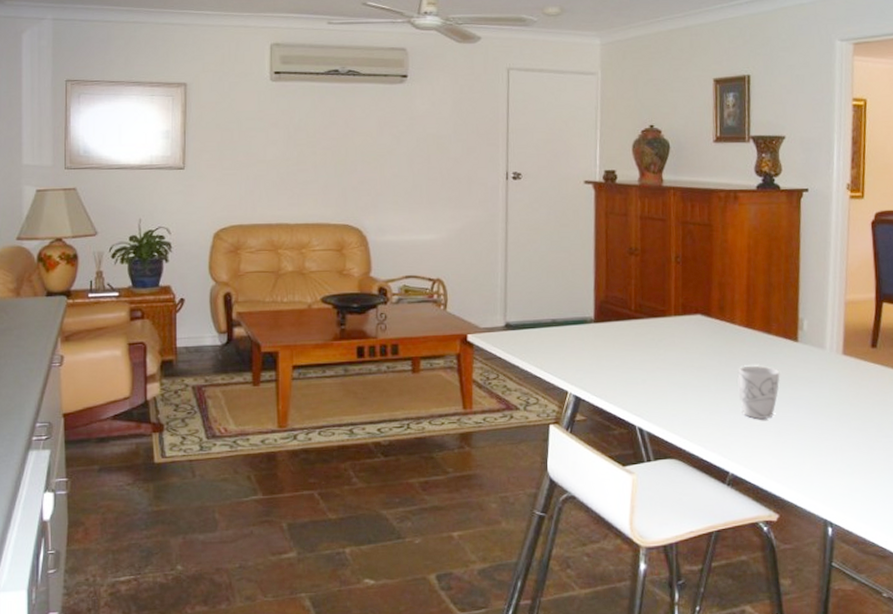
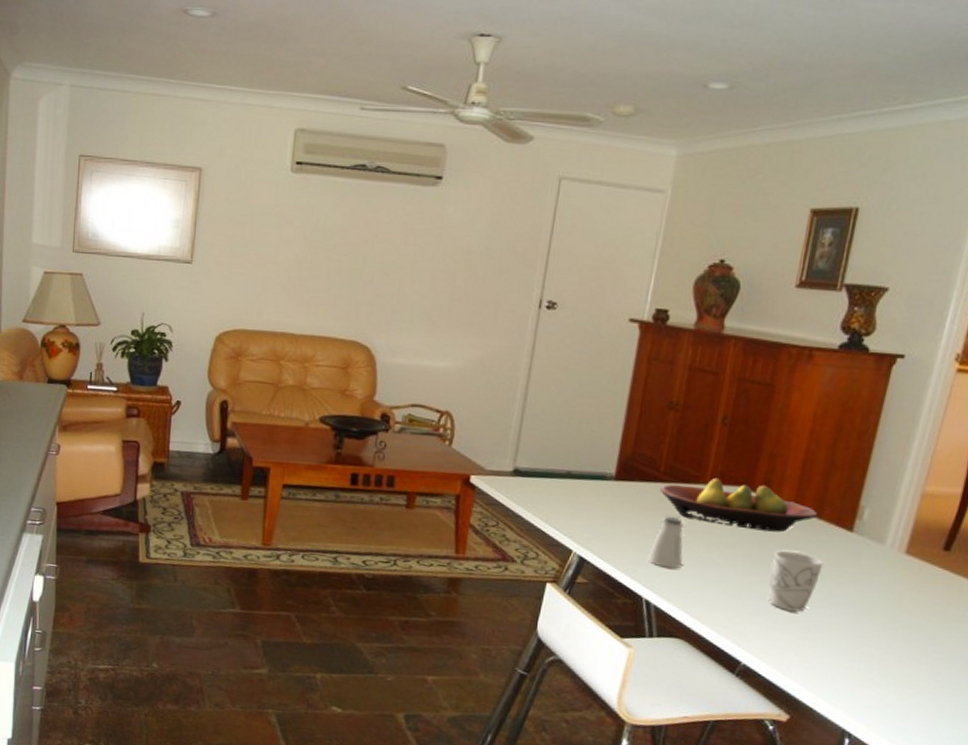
saltshaker: none [633,348,665,396] -> present [646,516,684,569]
fruit bowl: none [634,309,767,351] -> present [660,478,817,533]

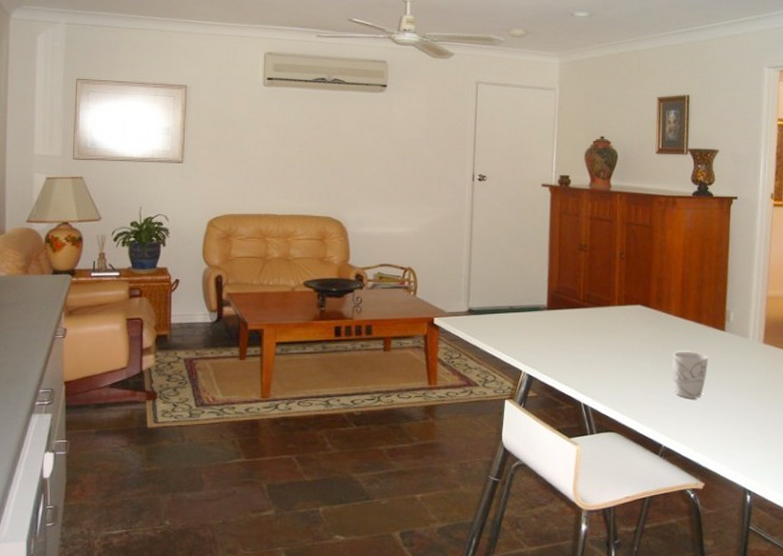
saltshaker: present [646,516,684,569] -> none [580,334,608,376]
fruit bowl: present [660,478,817,533] -> none [582,300,698,338]

